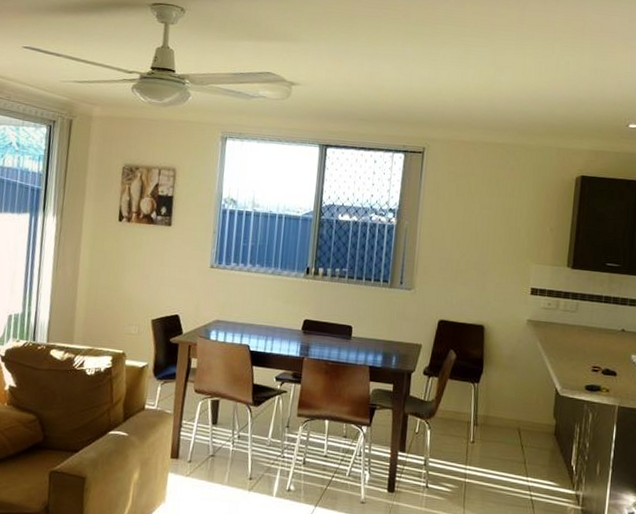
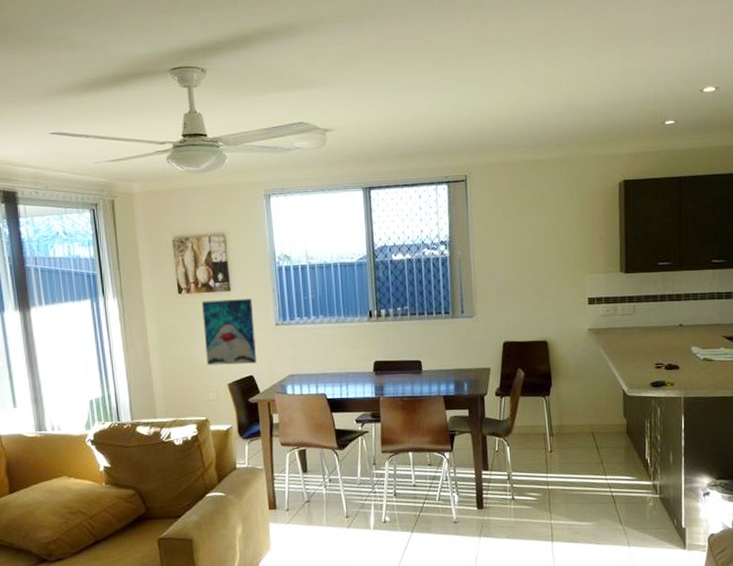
wall art: none [134,232,191,303] -> present [201,299,257,366]

